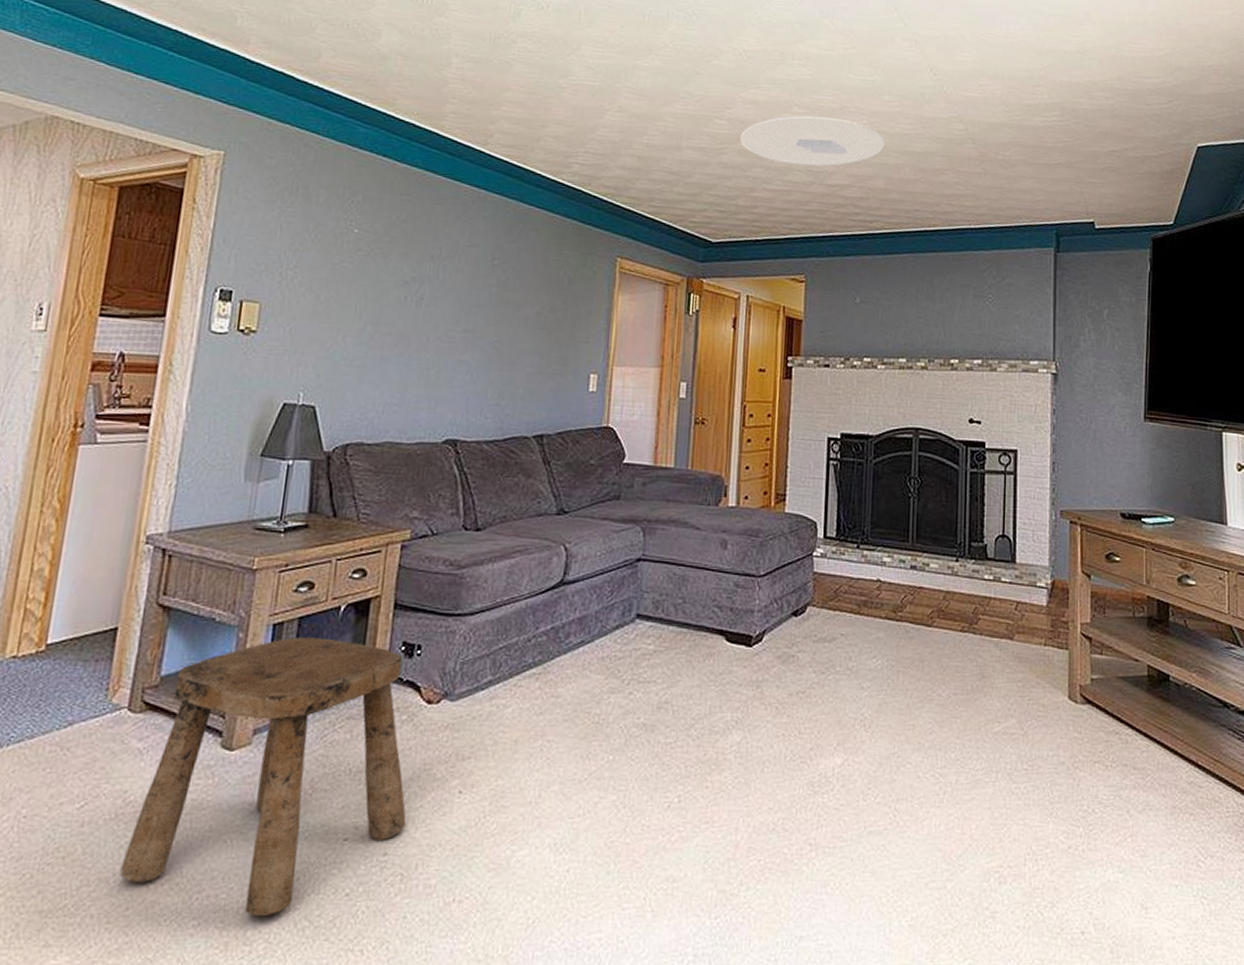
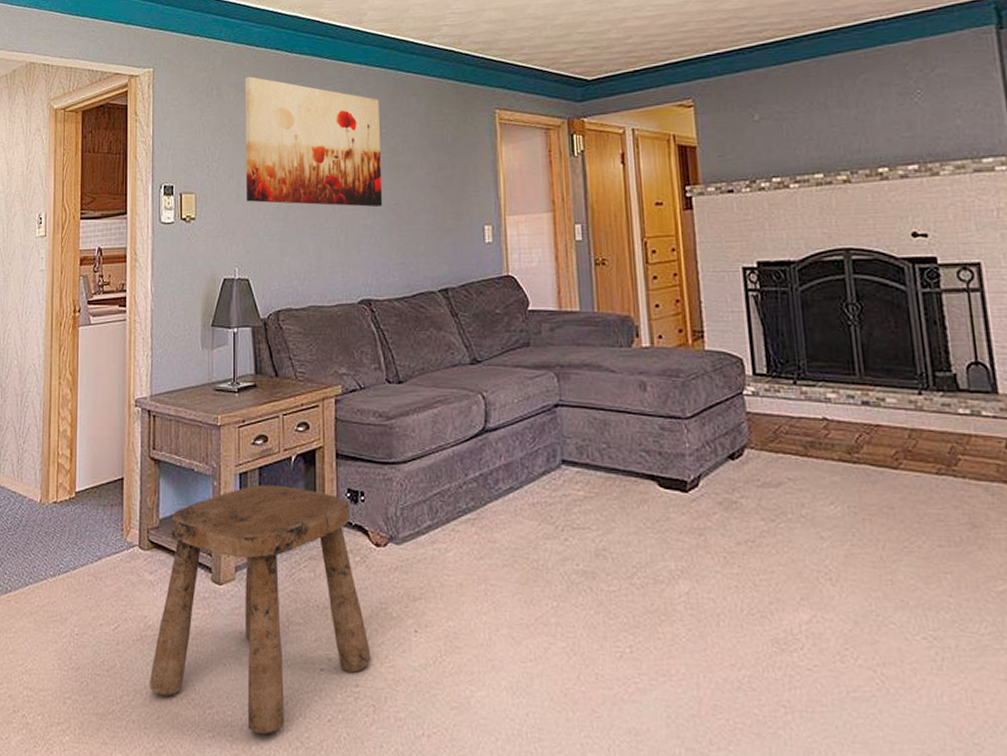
wall art: none [324,180,495,343] -> present [245,76,383,208]

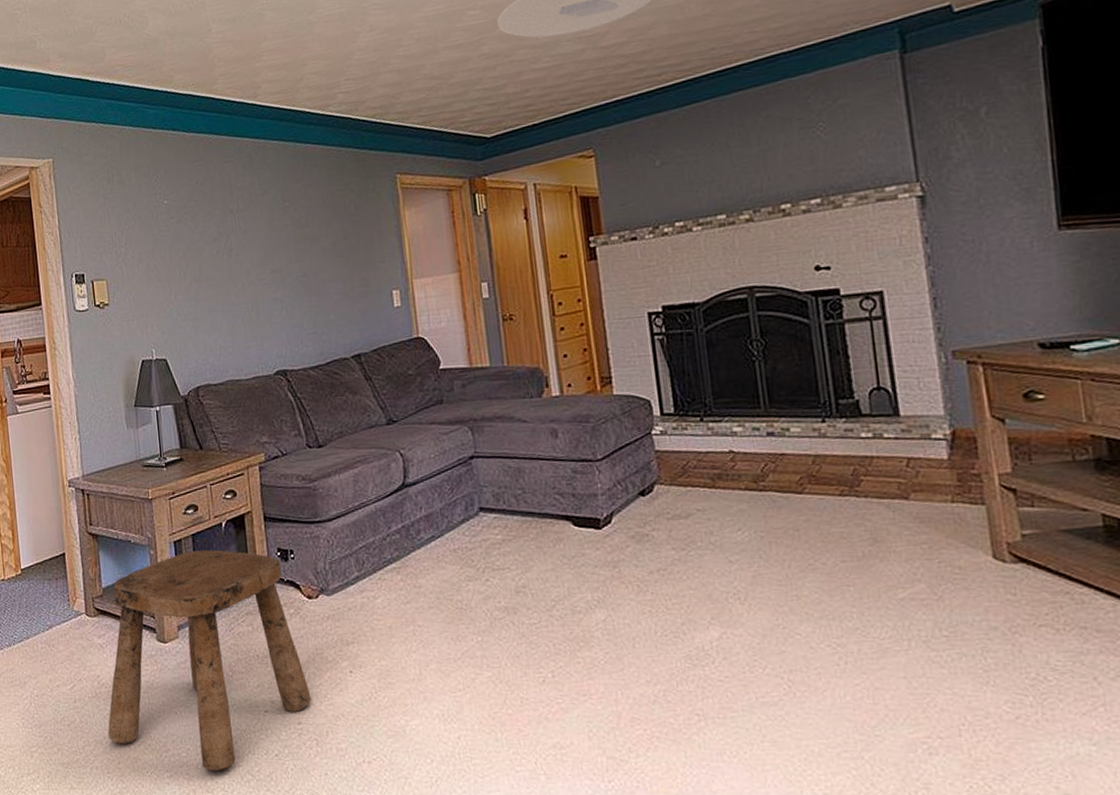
wall art: present [245,76,383,208] -> none [144,159,292,285]

